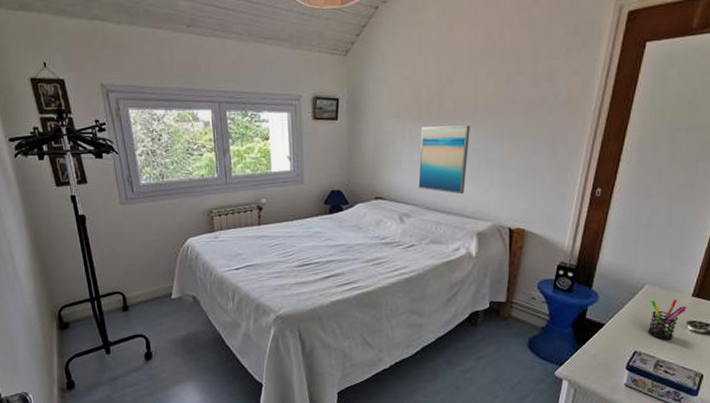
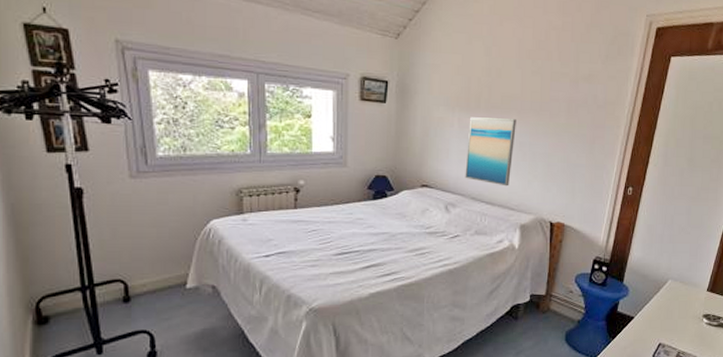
pen holder: present [647,299,687,341] -> none [670,293,703,333]

